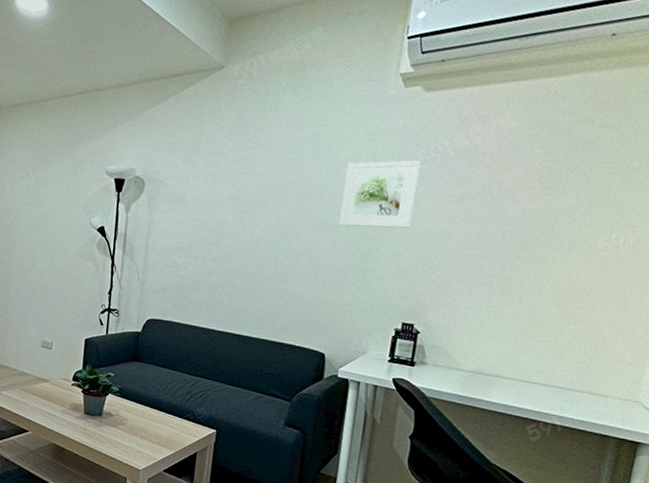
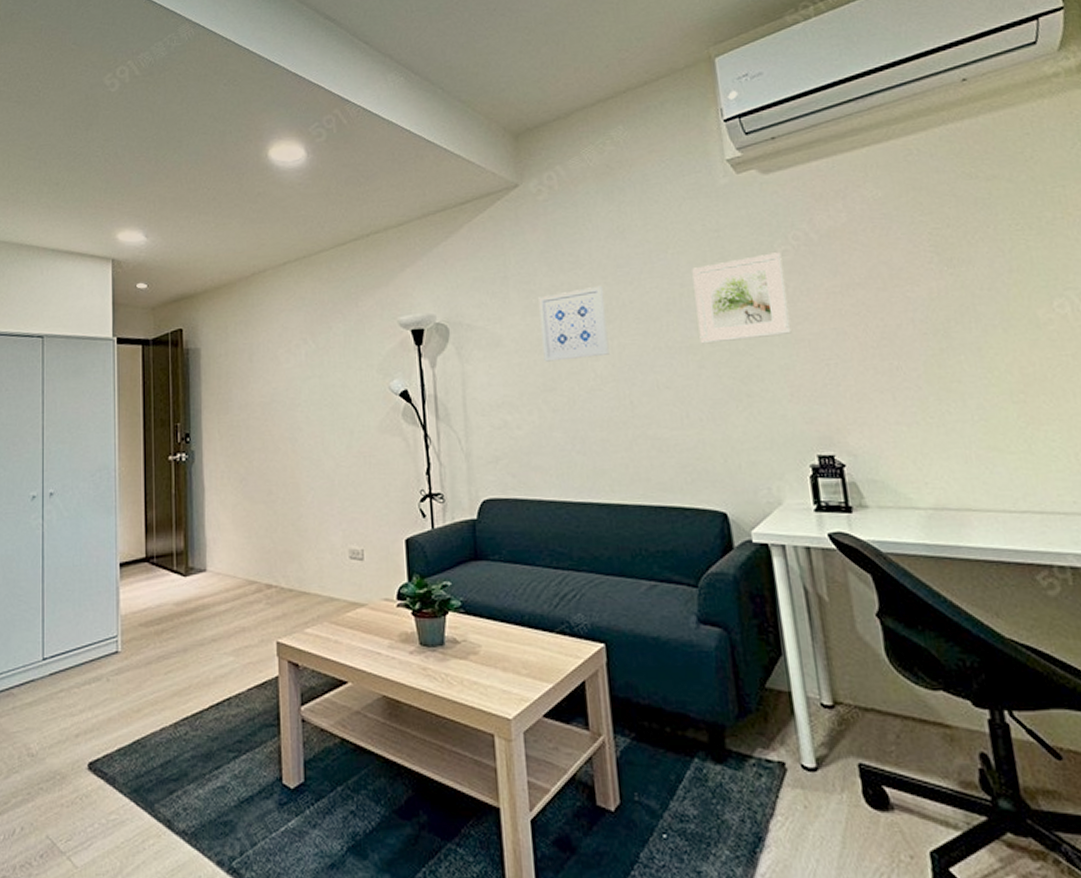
wall art: none [215,165,274,223] -> present [539,285,610,362]

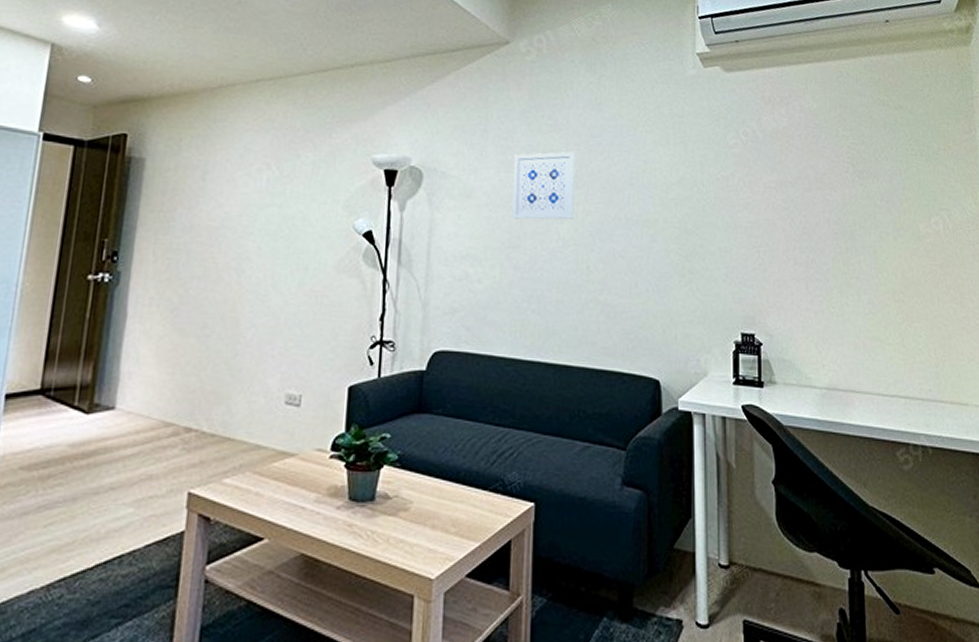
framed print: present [692,252,792,344] -> none [655,144,732,221]

